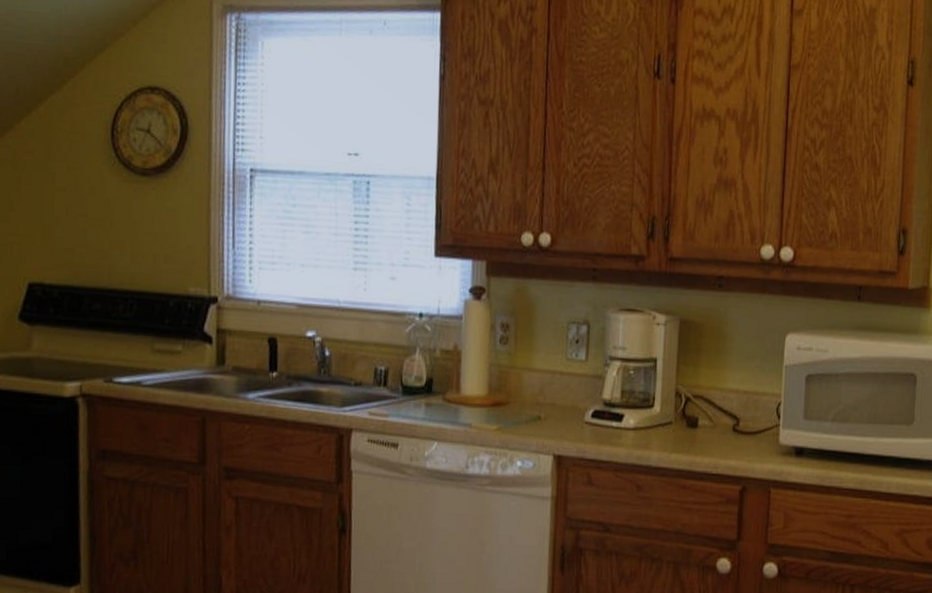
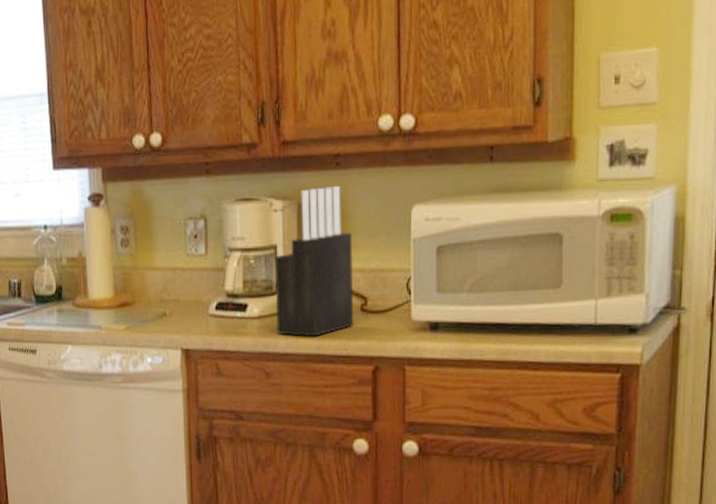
knife block: none [650,306,729,453] -> present [274,186,354,337]

